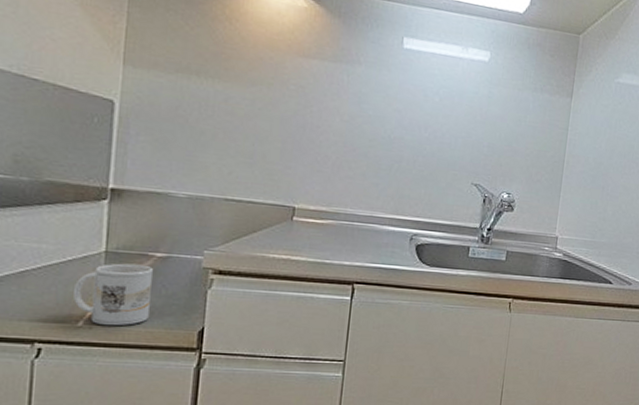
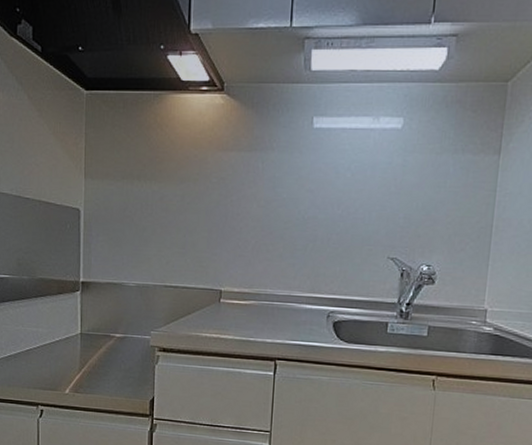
mug: present [72,263,154,326] -> none [60,343,115,394]

